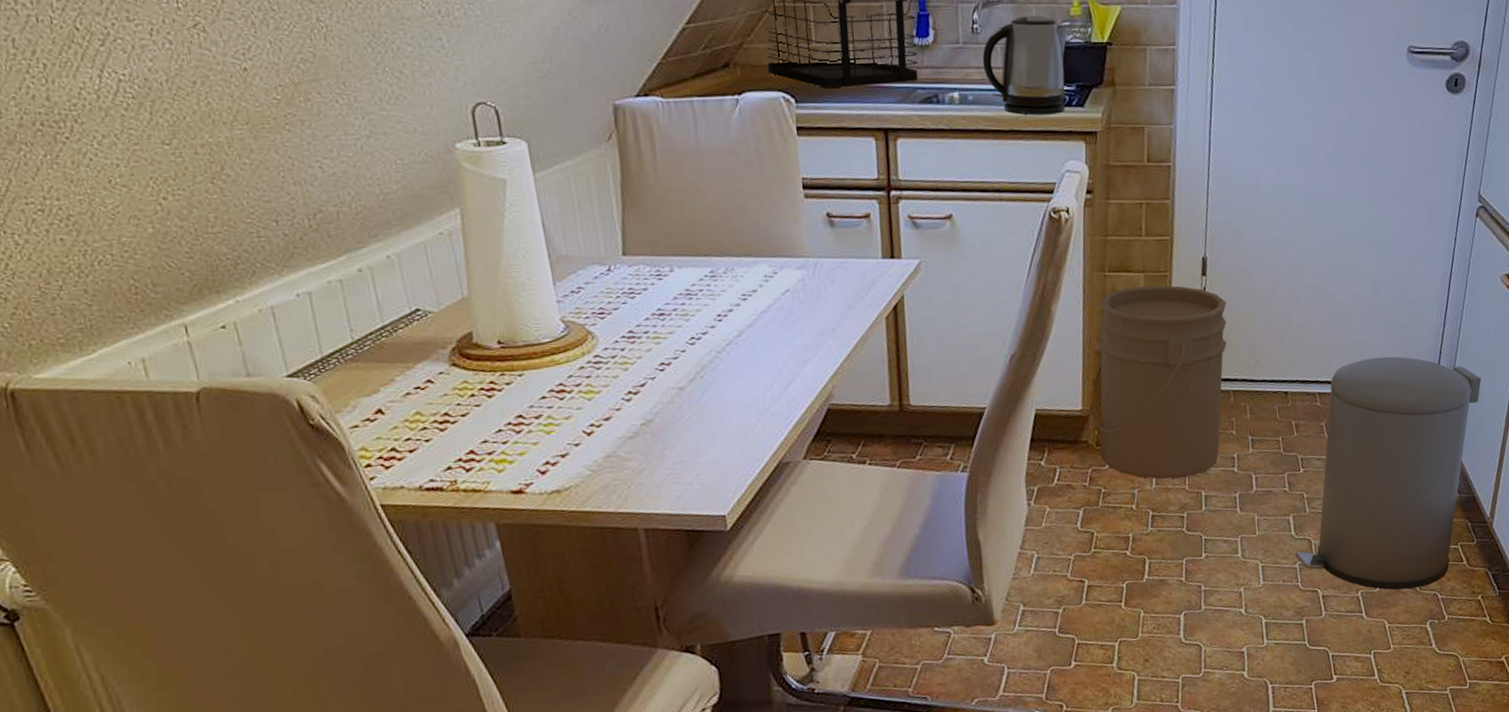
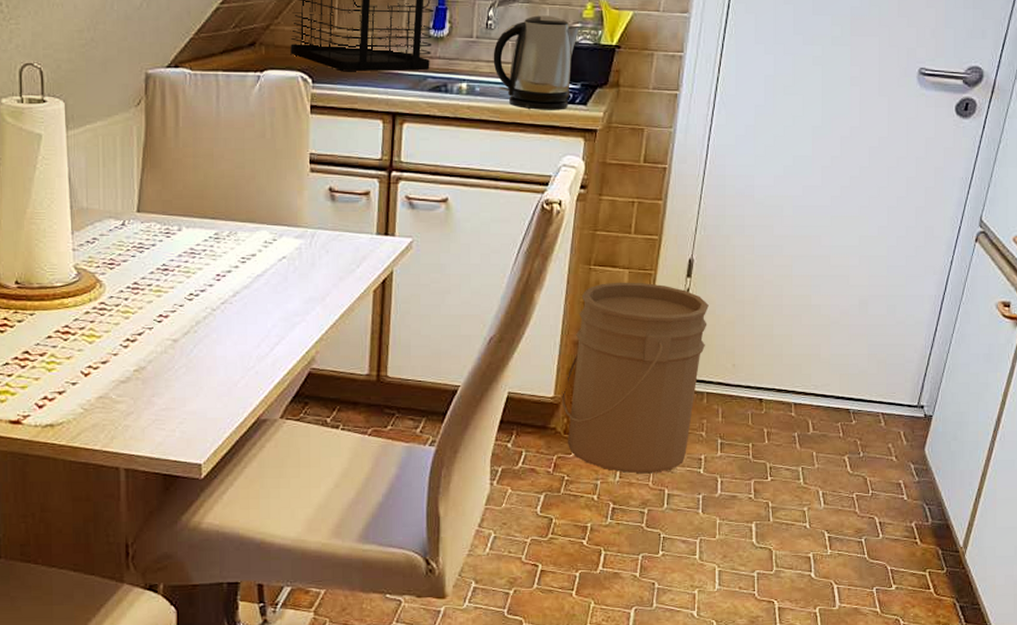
pedal bin: present [1295,356,1482,590] -> none [754,373,966,611]

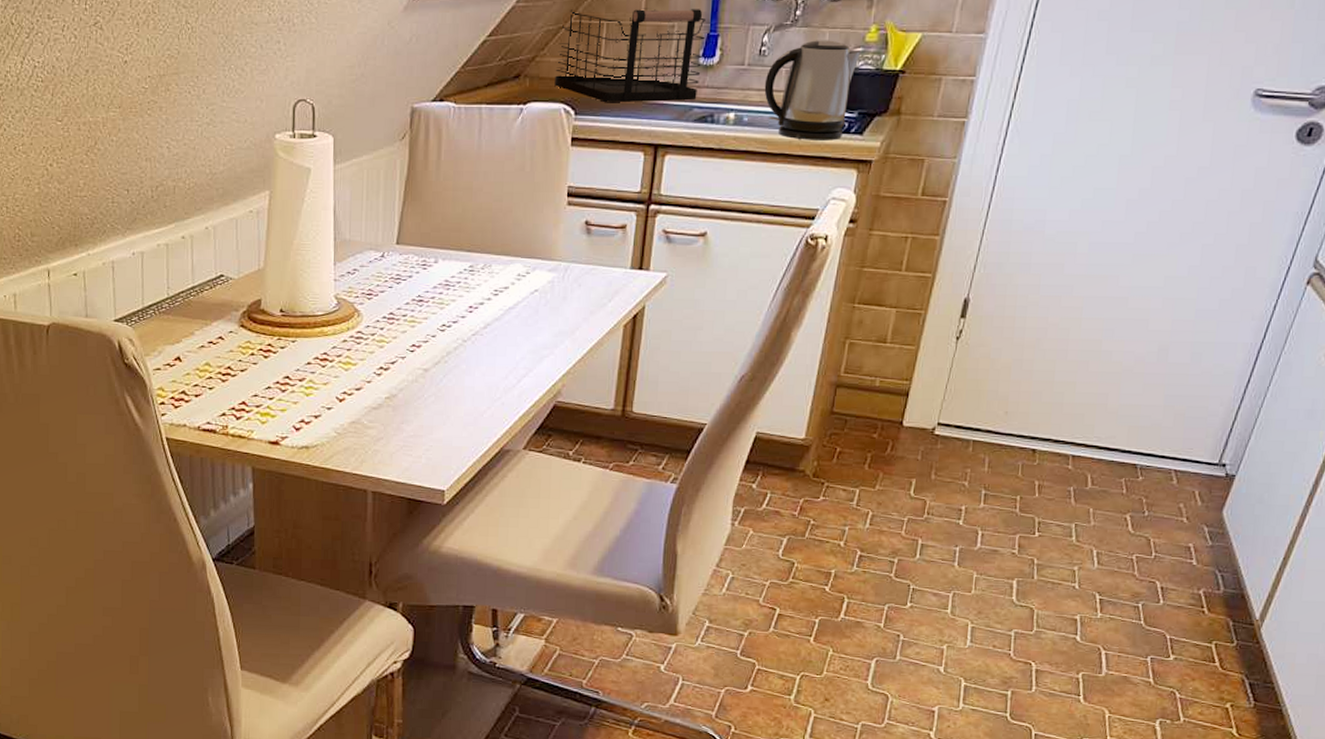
bucket: present [562,282,709,473] -> none [813,321,983,521]

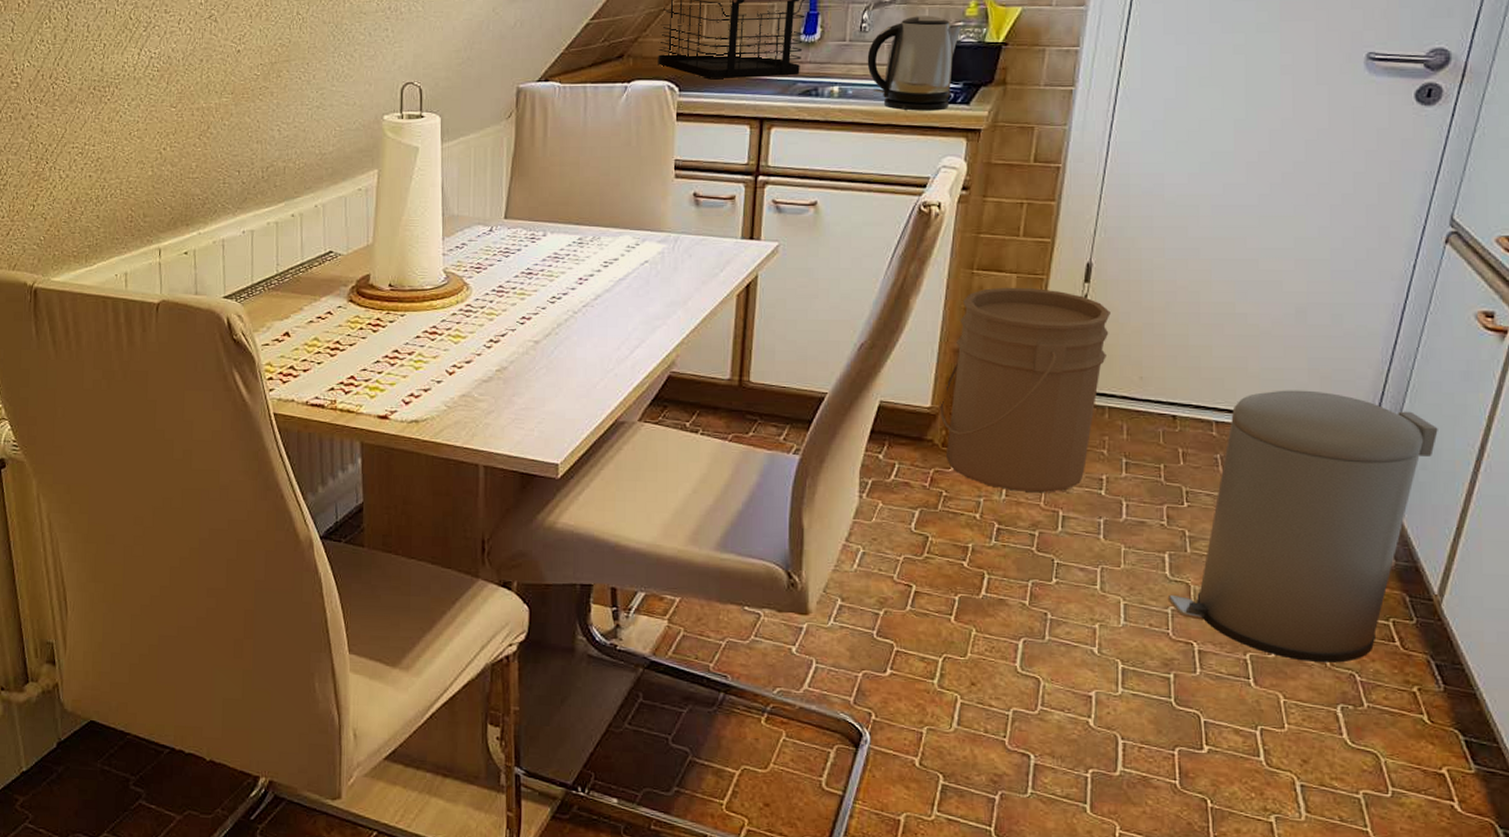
bucket: none [813,321,983,521] -> present [940,287,1110,492]
pedal bin: none [1012,426,1278,681] -> present [1167,390,1438,663]

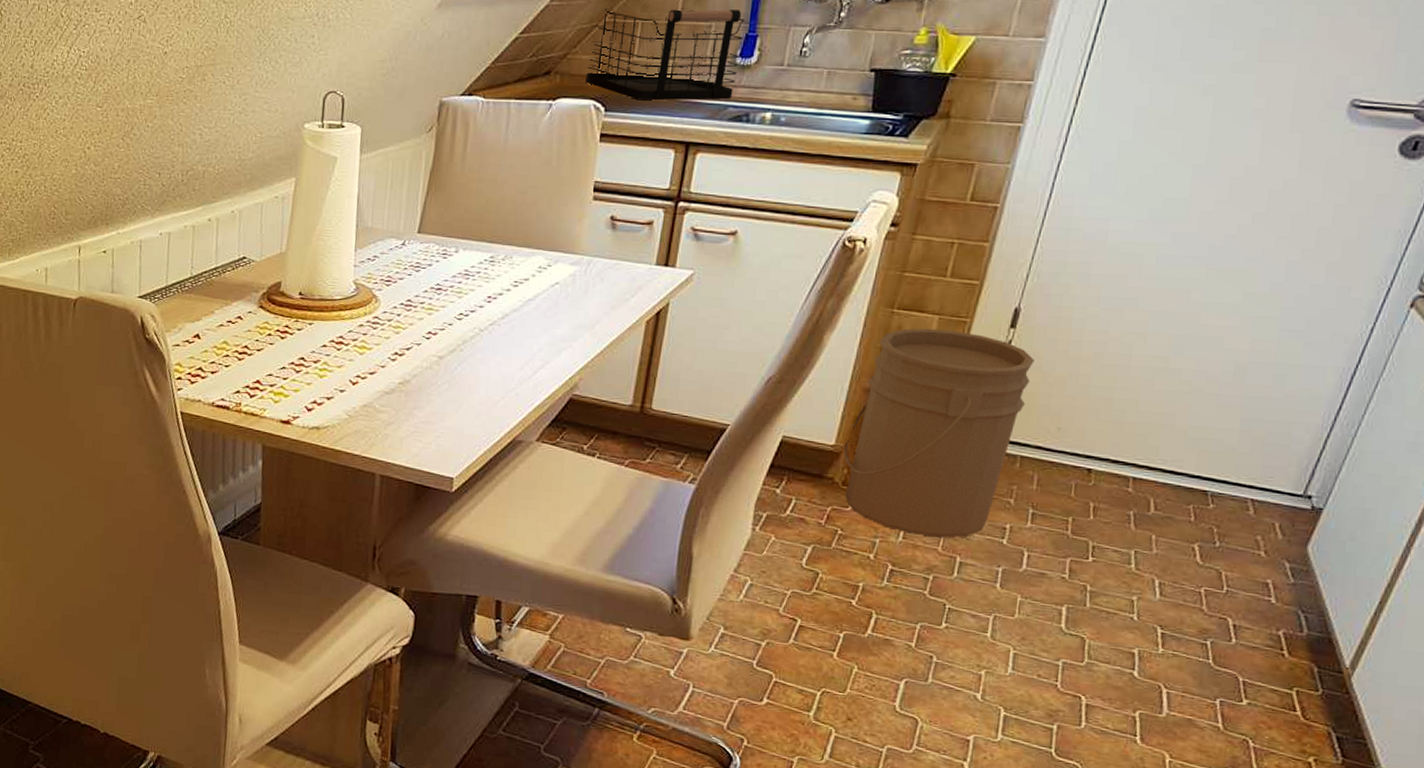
kettle: present [867,15,961,112] -> none [803,42,908,144]
pedal bin: present [1167,390,1438,663] -> none [1059,450,1374,727]

